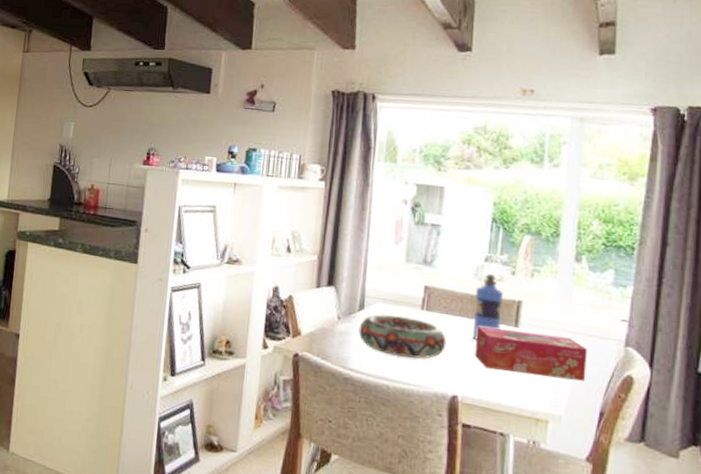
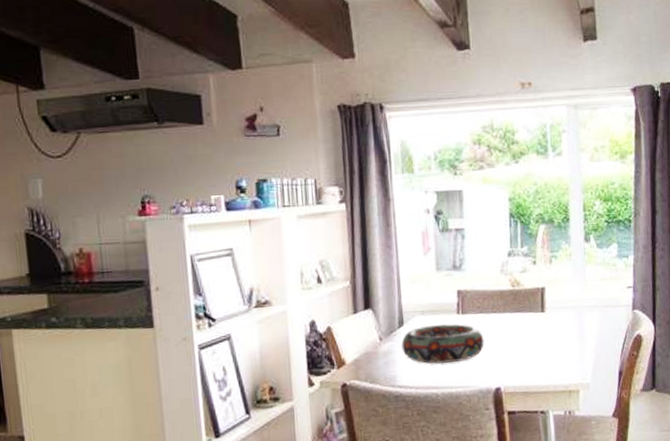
water bottle: present [472,273,504,341] -> none [504,266,530,333]
tissue box: present [475,326,587,381] -> none [509,312,605,356]

